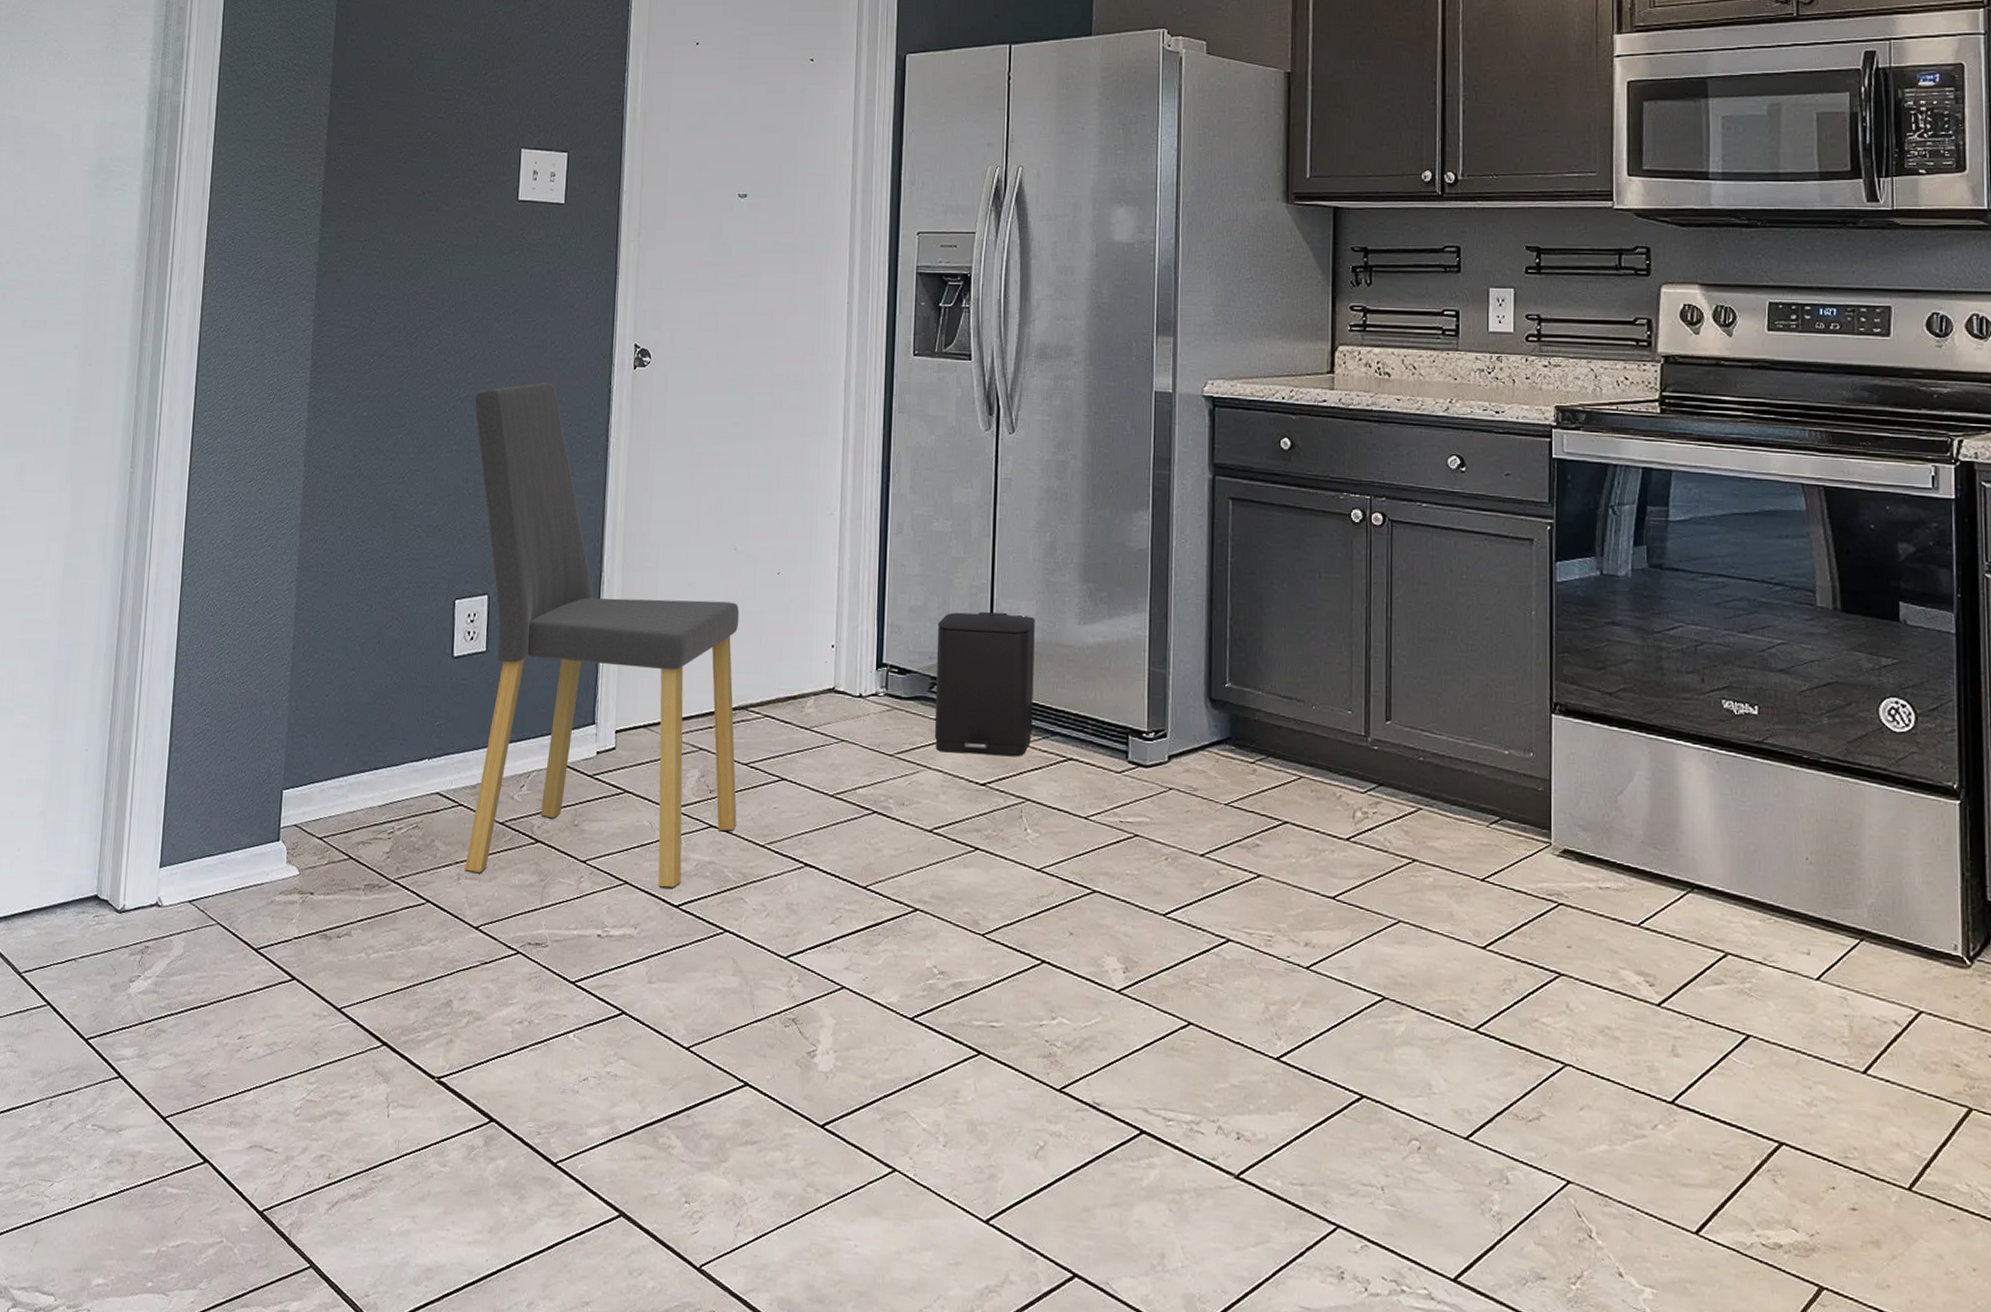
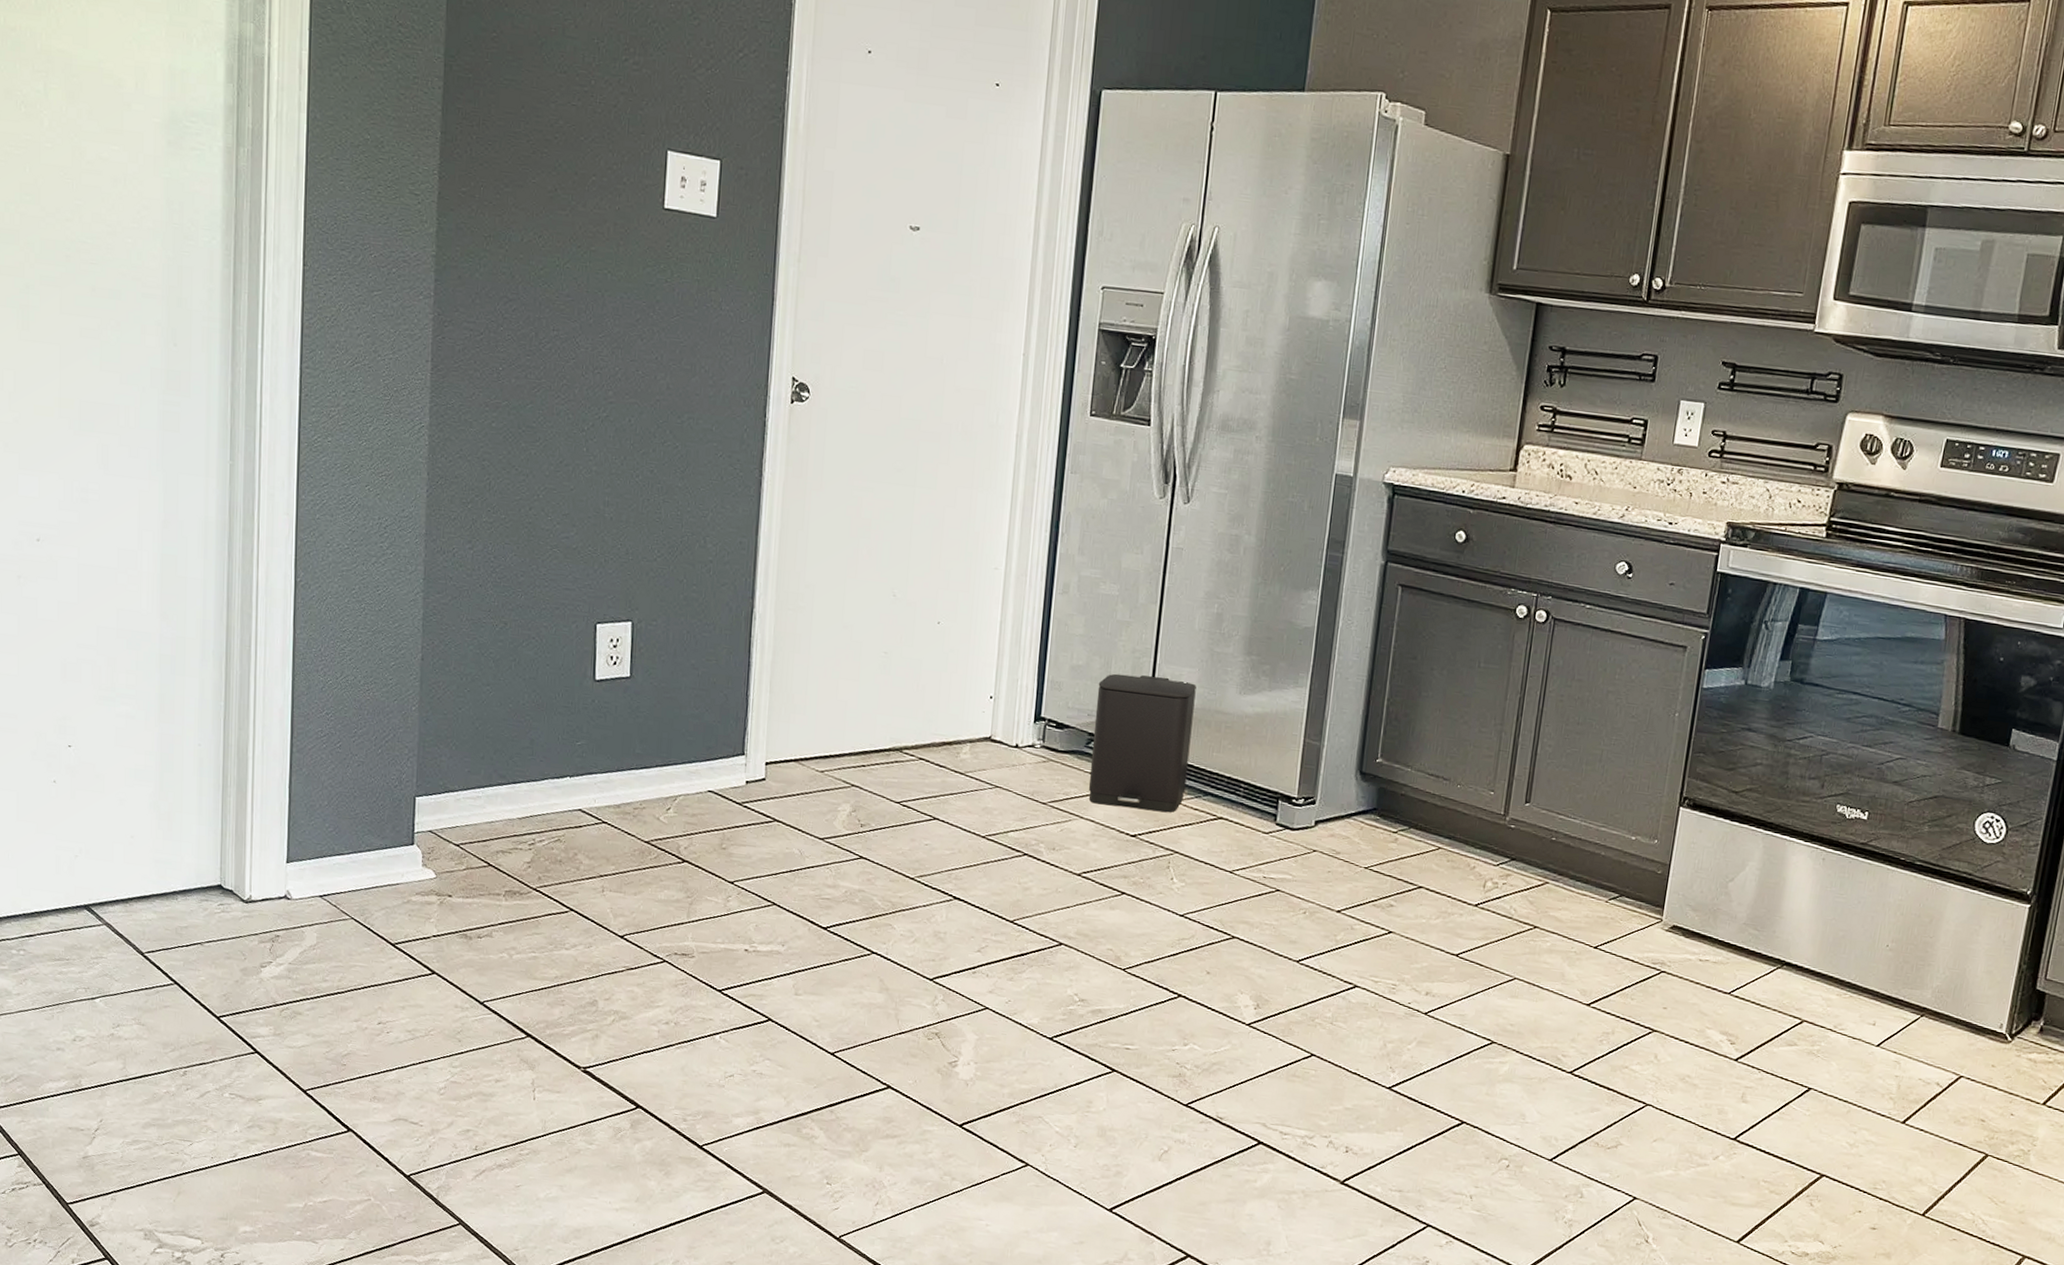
dining chair: present [464,382,740,889] -> none [609,408,897,912]

